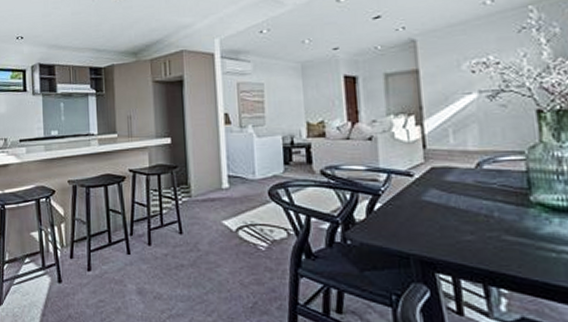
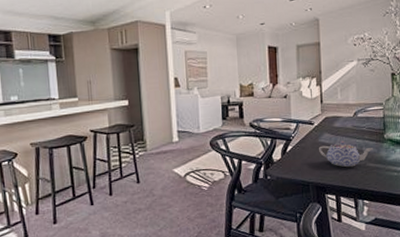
teapot: none [423,200,512,239] -> present [319,140,373,167]

